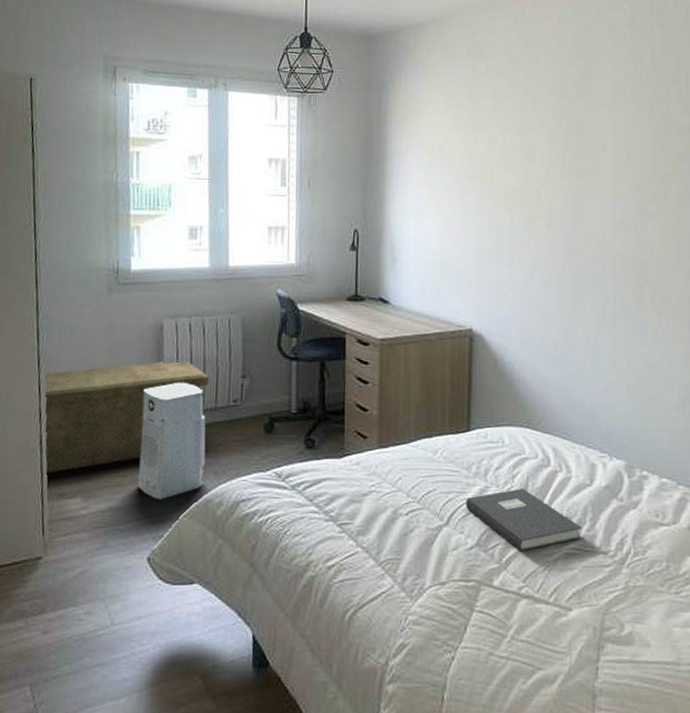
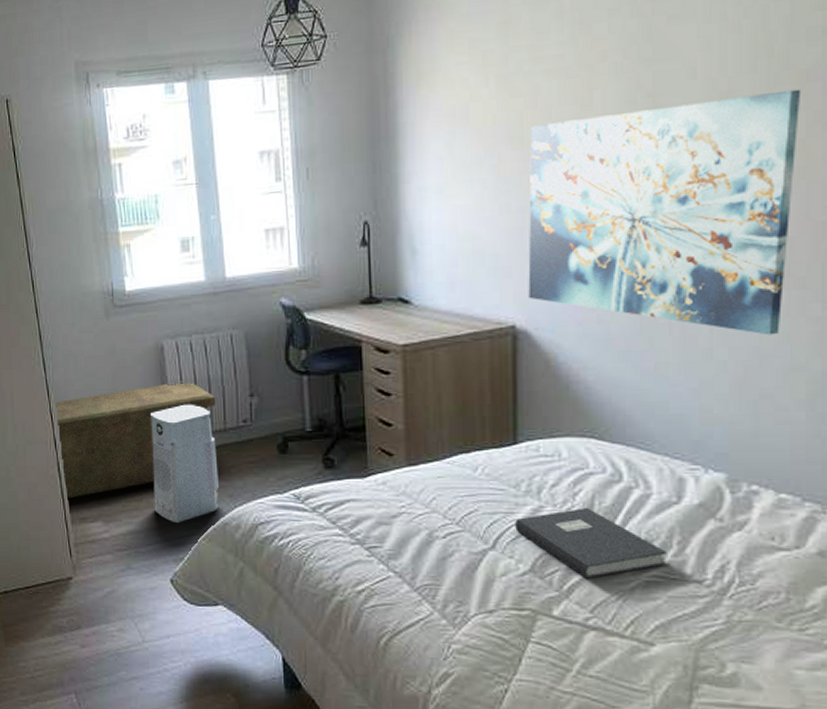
wall art: none [483,167,675,351] -> present [528,89,802,336]

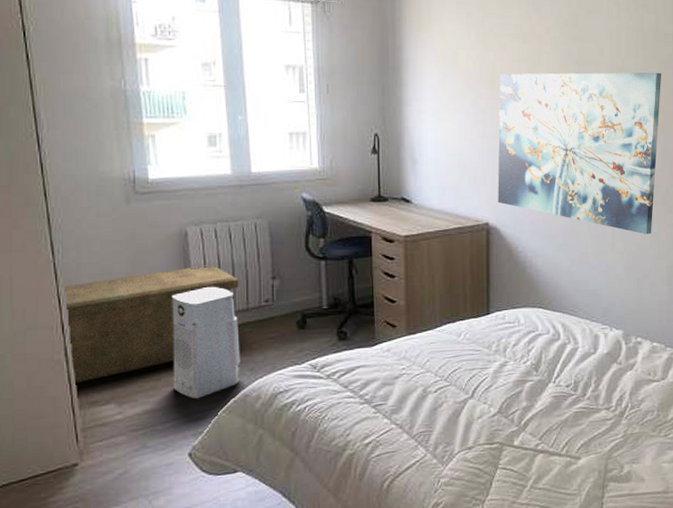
book: present [515,507,667,579] -> none [488,360,588,414]

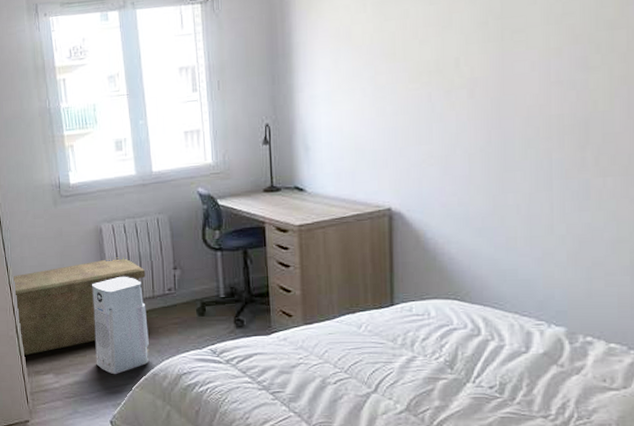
wall art: present [497,72,662,235] -> none [401,11,623,214]

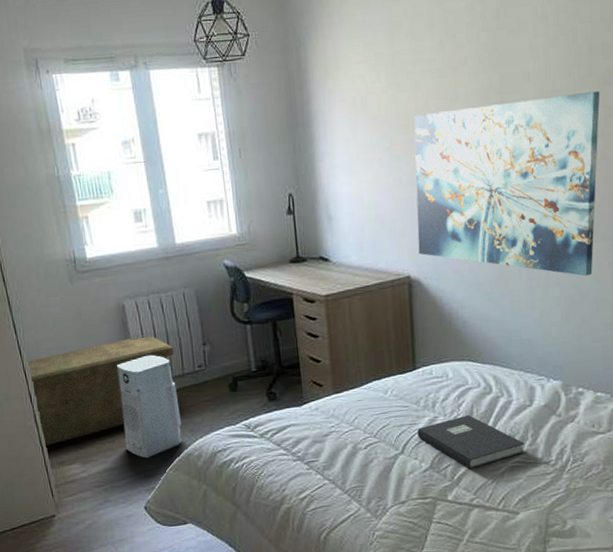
book: none [393,356,518,416] -> present [417,414,525,469]
wall art: none [401,11,623,214] -> present [414,90,600,276]

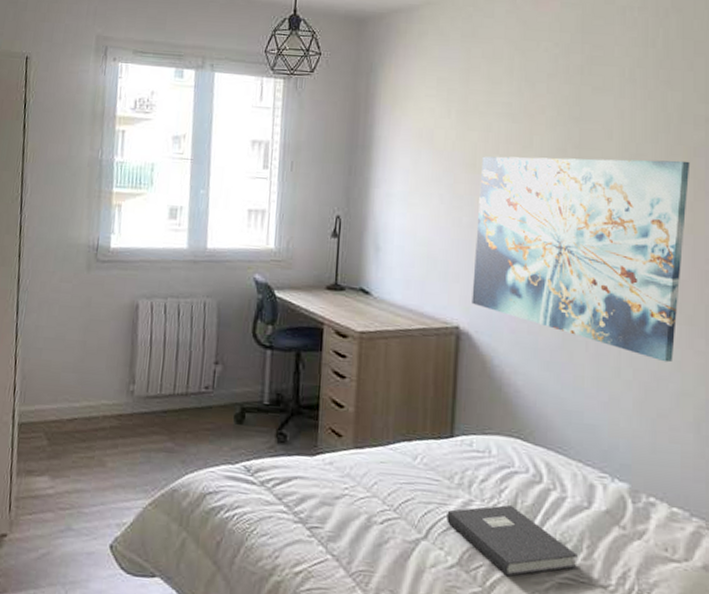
storage bench: present [28,335,174,446] -> none [17,341,182,449]
air purifier: present [117,355,182,459] -> none [105,365,176,486]

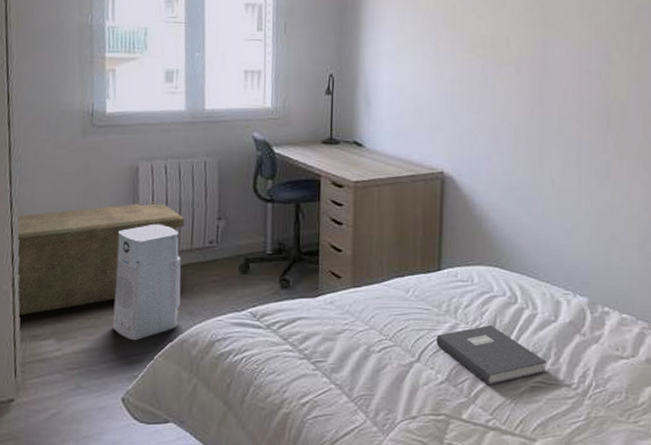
storage bench: none [17,341,182,449] -> present [18,202,185,316]
air purifier: none [105,365,176,486] -> present [112,225,181,341]
wall art: present [472,156,690,363] -> none [454,15,637,193]

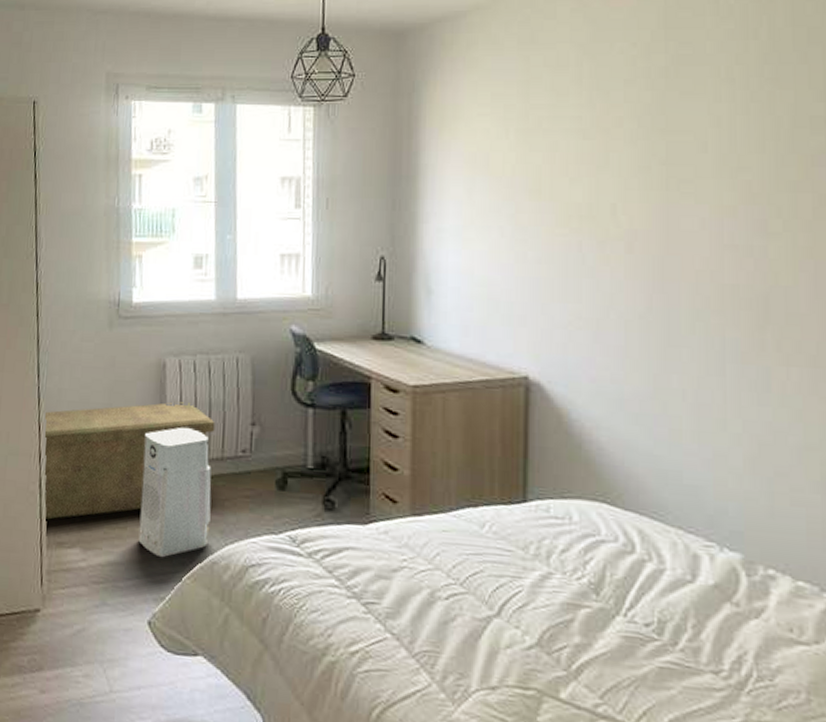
book: present [436,324,547,386] -> none [522,577,681,659]

